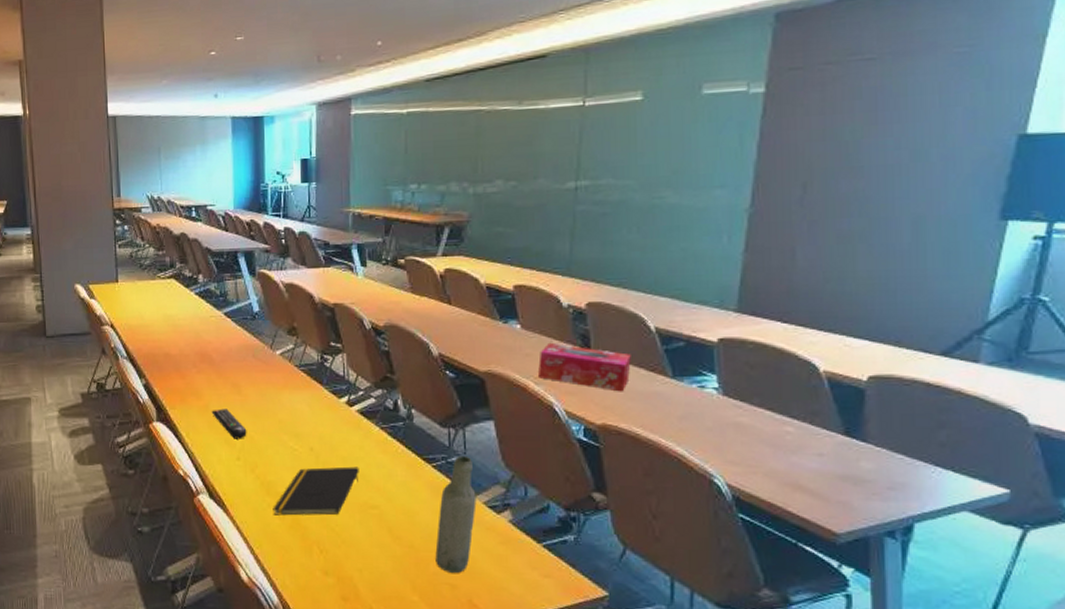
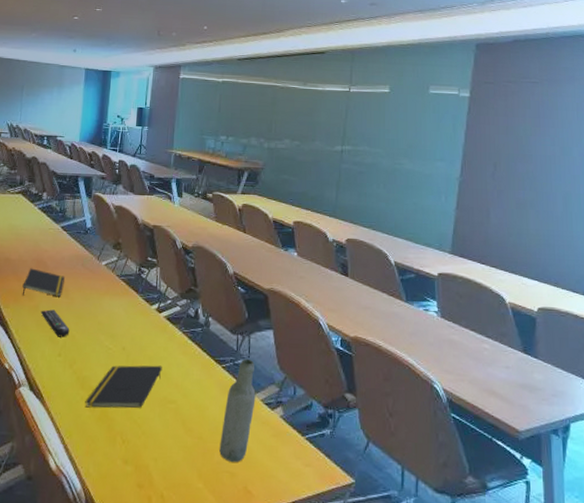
notepad: none [188,363,235,395] -> present [22,268,65,296]
tissue box: present [538,342,631,392] -> none [309,268,377,311]

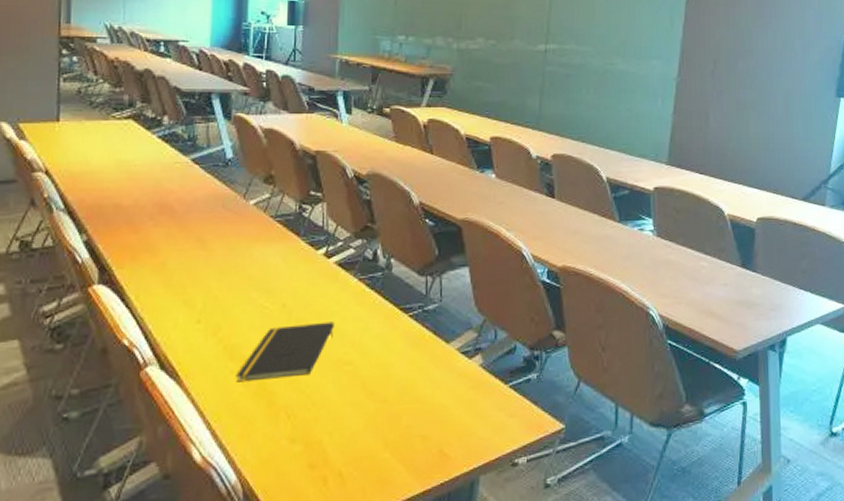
notepad: present [22,268,65,296] -> none [141,215,200,251]
remote control: present [40,309,70,337] -> none [169,266,211,300]
bottle: present [219,358,256,462] -> none [409,303,450,424]

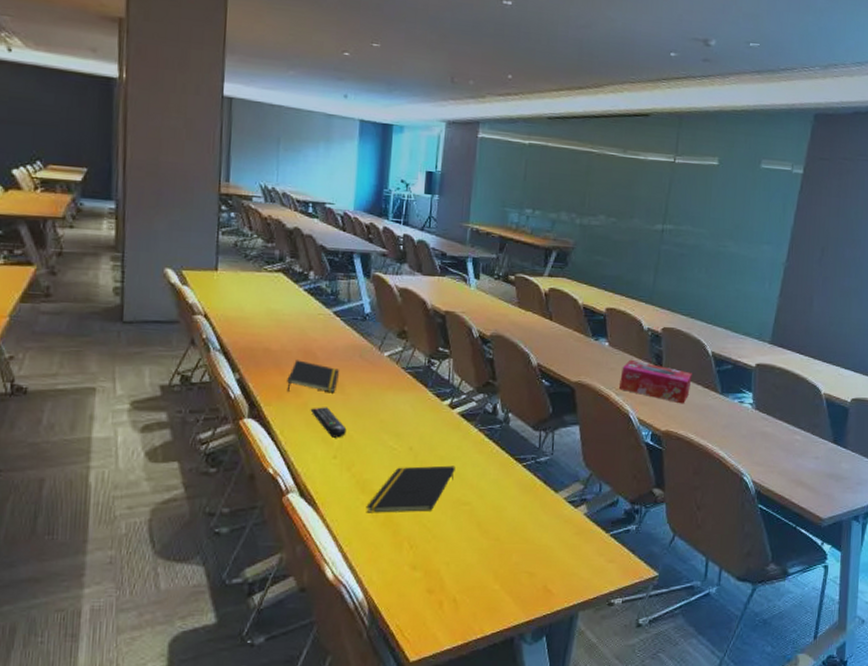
notepad: none [141,215,200,251] -> present [286,360,339,392]
remote control: none [169,266,211,300] -> present [310,407,347,438]
tissue box: none [510,191,587,236] -> present [619,359,692,404]

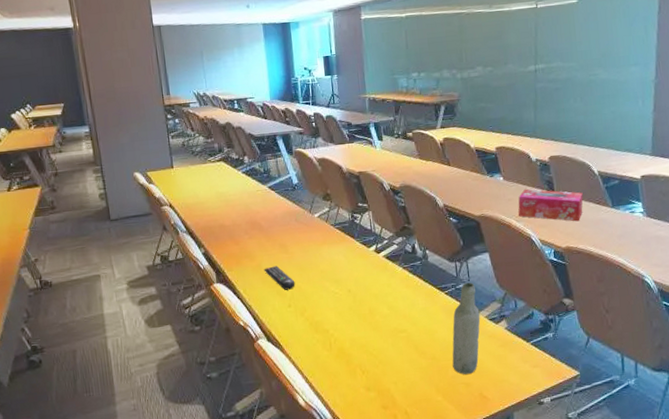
notepad: present [286,360,339,392] -> none [241,230,282,258]
notepad: present [366,465,455,513] -> none [321,301,389,348]
bottle: none [518,456,559,562] -> present [452,282,481,374]

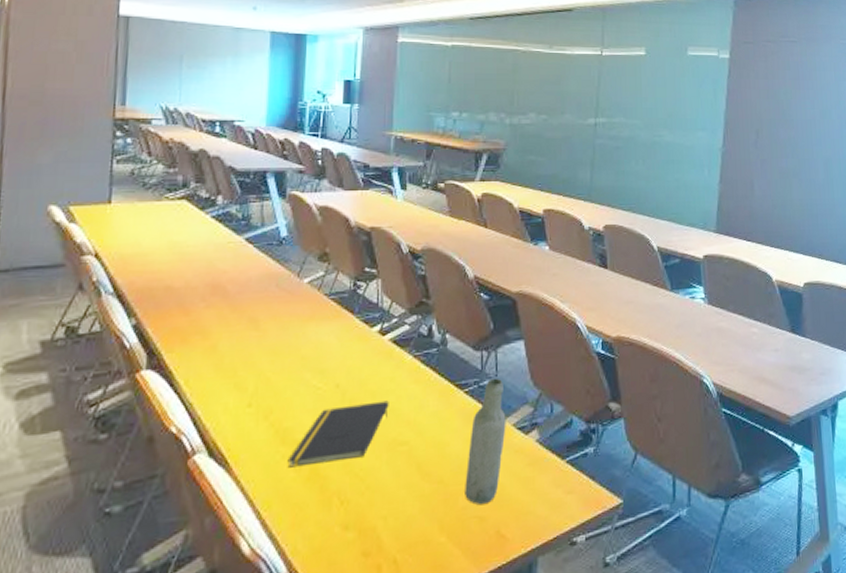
remote control: present [264,266,295,290] -> none [220,347,263,383]
notepad: none [321,301,389,348] -> present [287,400,389,468]
tissue box: present [518,189,583,222] -> none [564,262,639,306]

